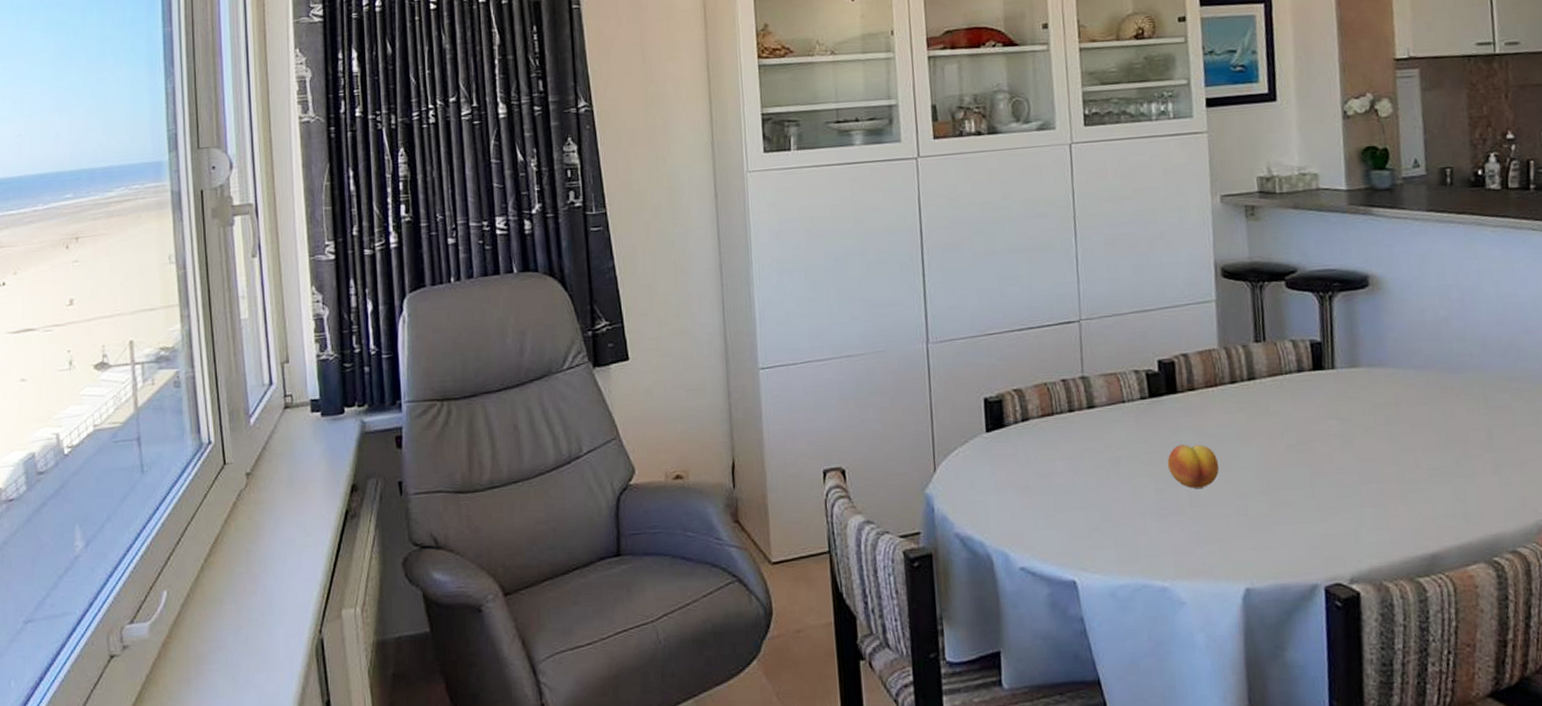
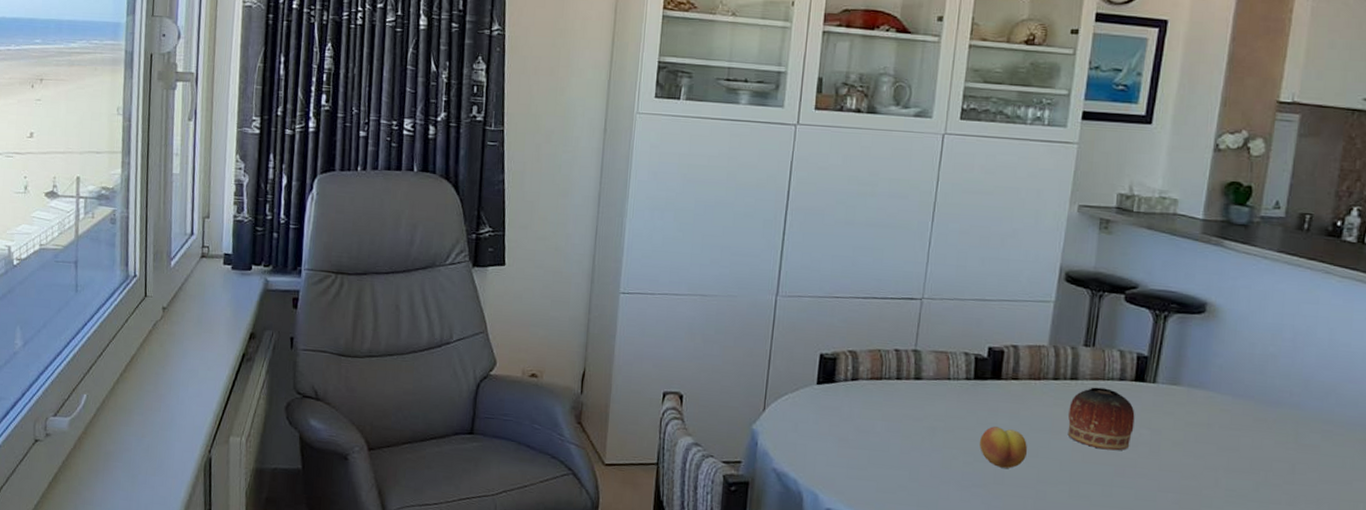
bowl: none [1252,383,1323,450] -> present [1067,387,1135,451]

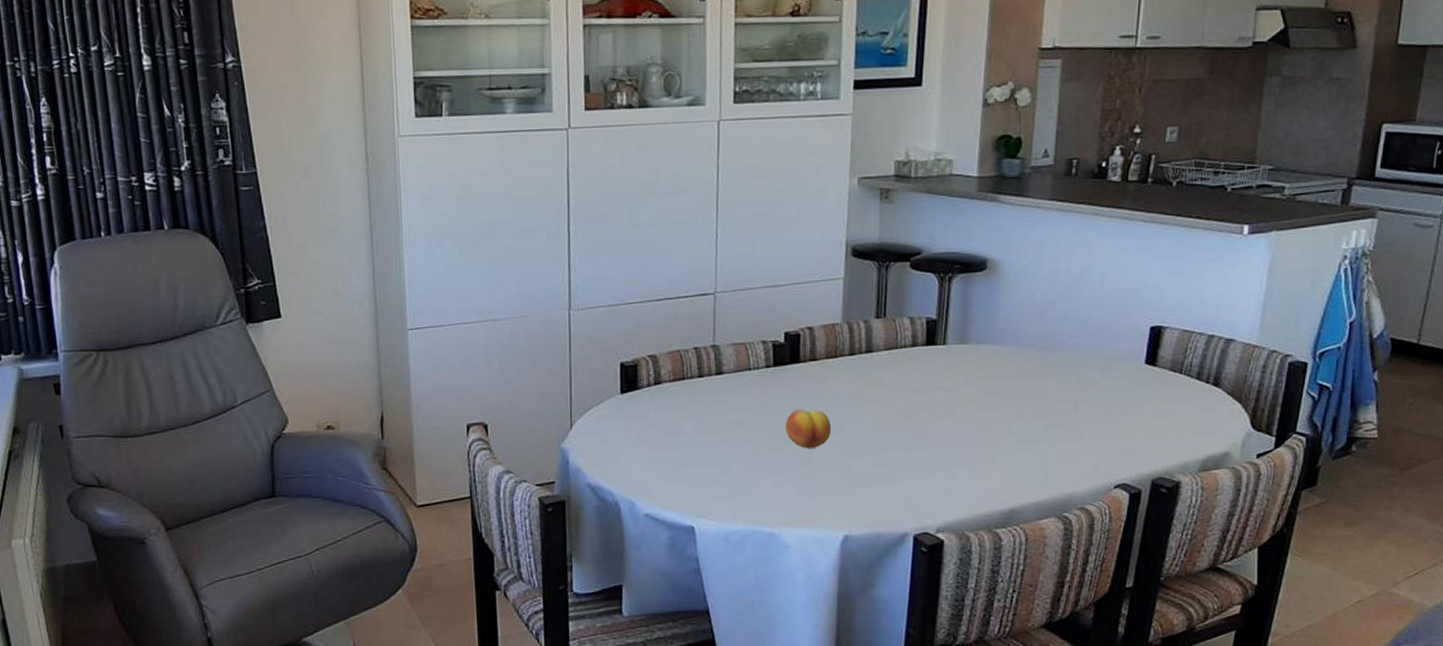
bowl: present [1067,387,1135,451] -> none [867,356,929,416]

